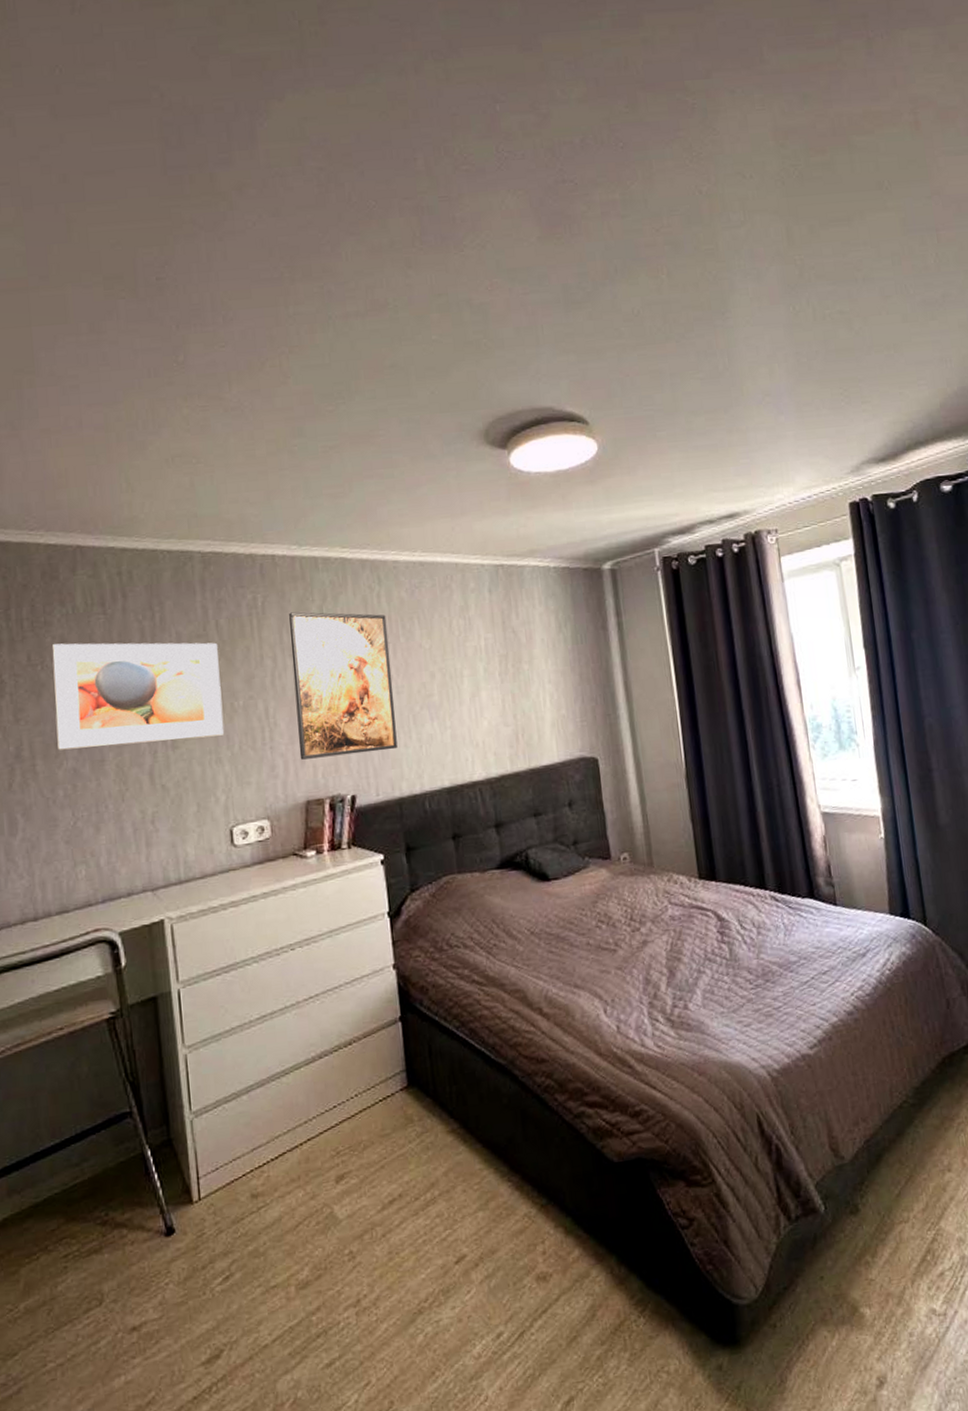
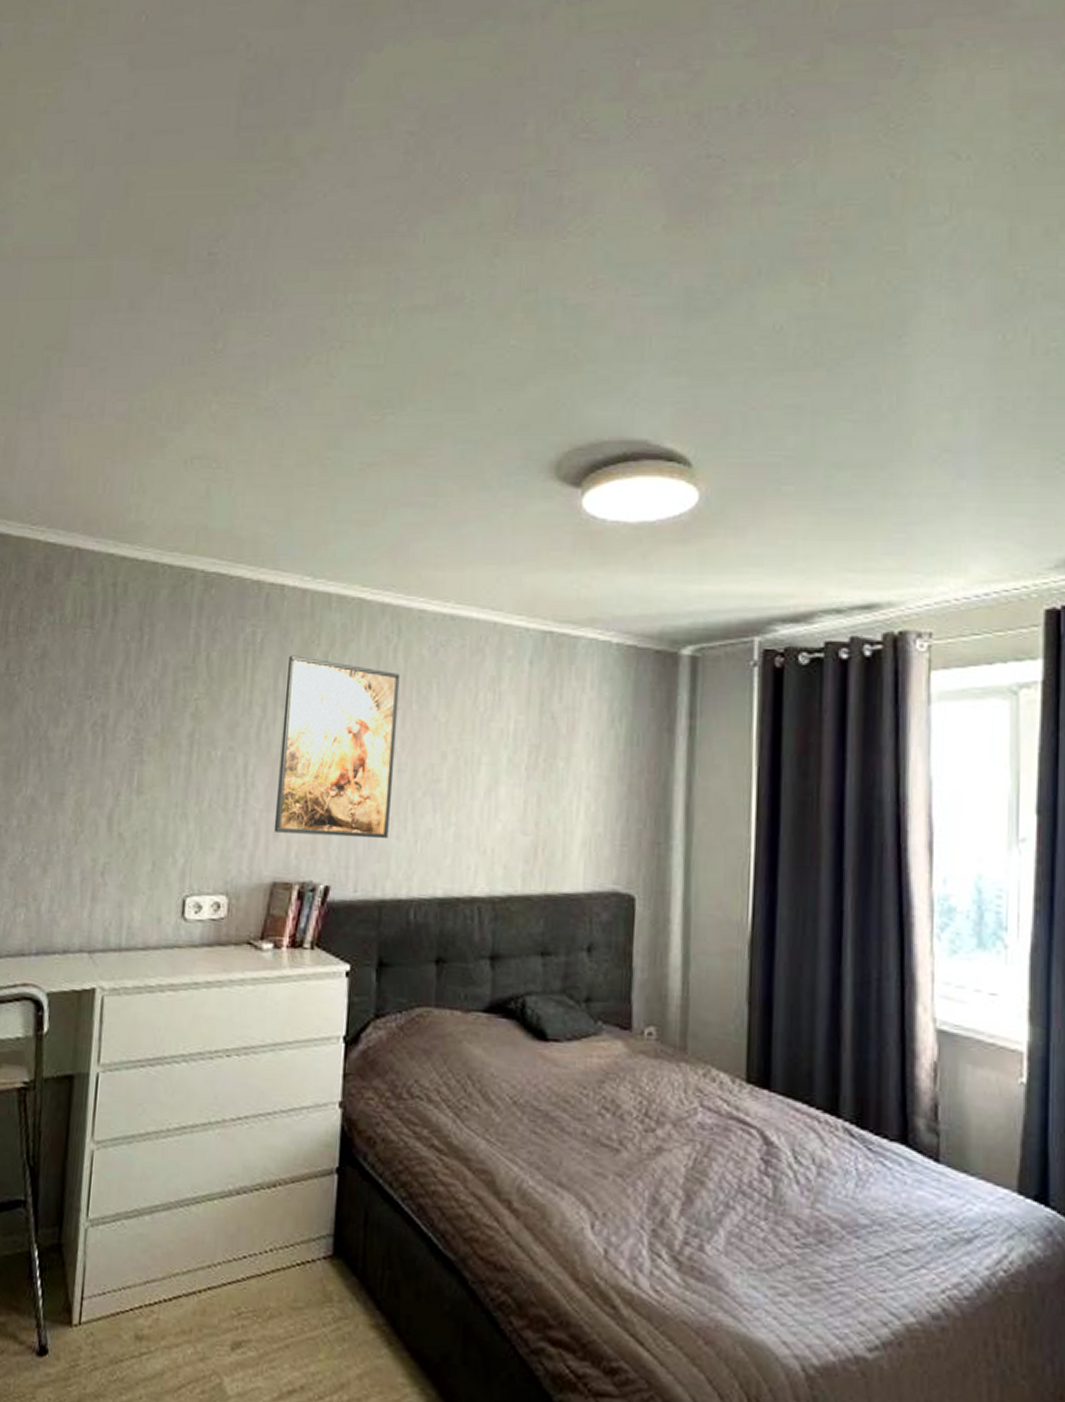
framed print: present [51,642,224,750] -> none [19,655,204,788]

